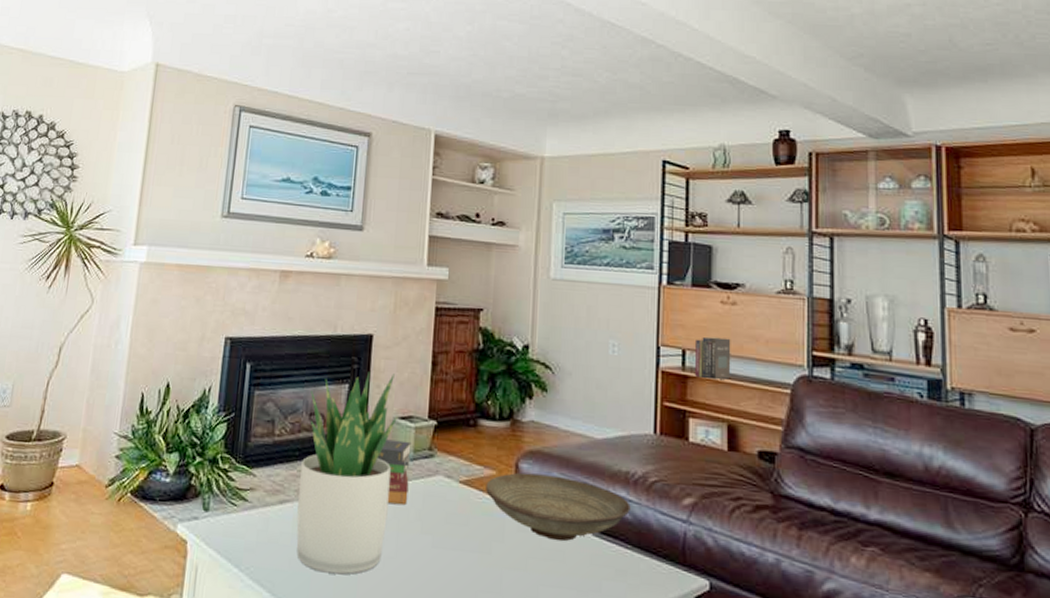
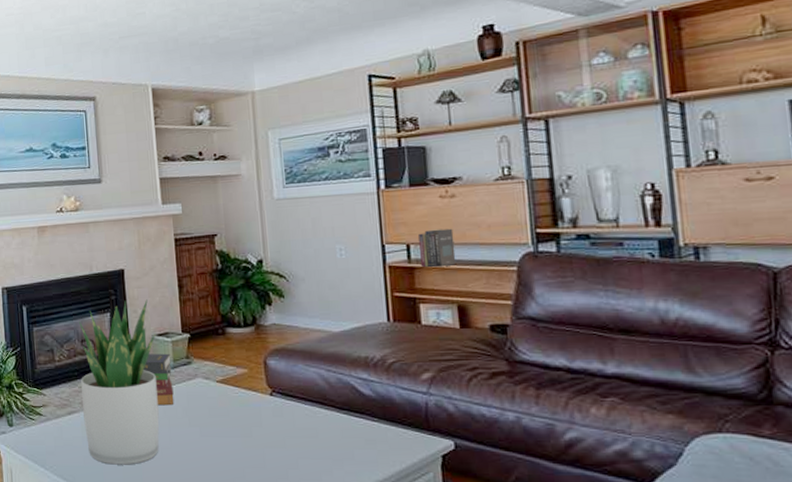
decorative bowl: present [486,472,631,542] -> none [240,367,373,421]

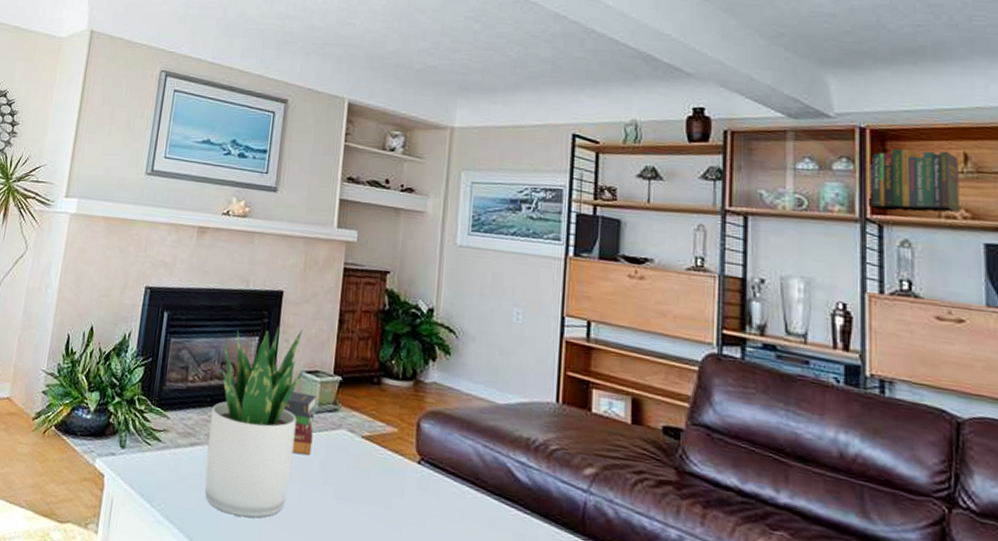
books: present [418,228,457,268] -> none [600,309,638,354]
books: none [662,17,761,89] -> present [867,148,960,213]

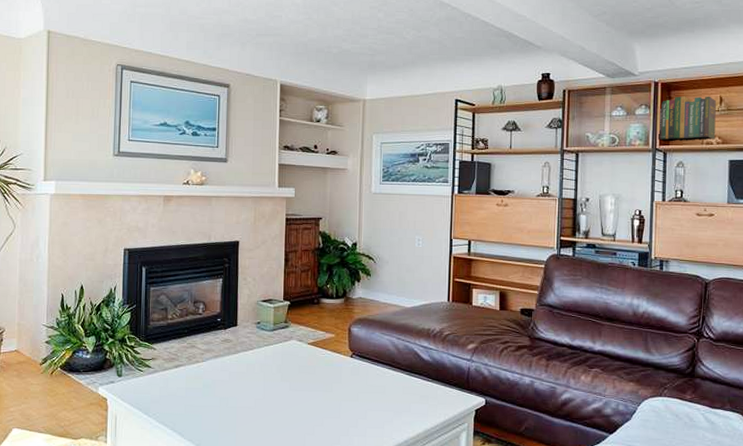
planter: present [205,326,306,518] -> none [189,269,261,414]
books: present [283,391,317,455] -> none [246,317,272,362]

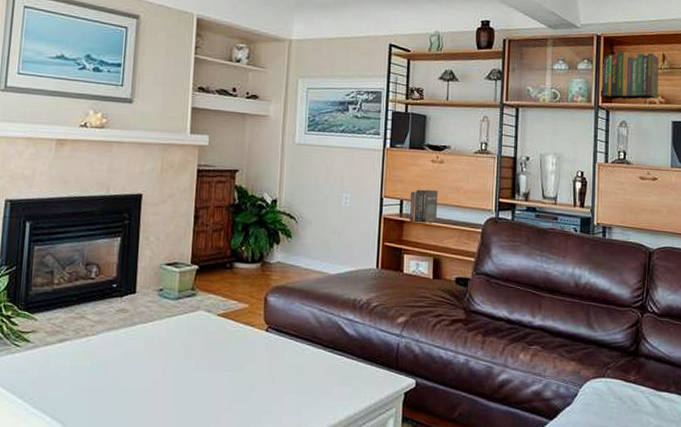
books: none [477,230,503,261] -> present [410,189,438,224]

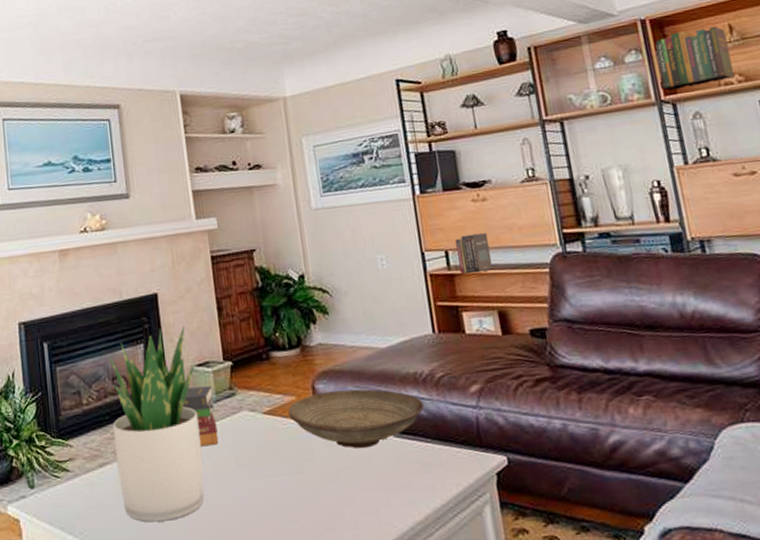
planter: none [75,226,165,398] -> present [109,326,204,523]
books: none [146,283,177,336] -> present [182,385,218,446]
decorative bowl: none [240,304,357,358] -> present [288,389,424,449]

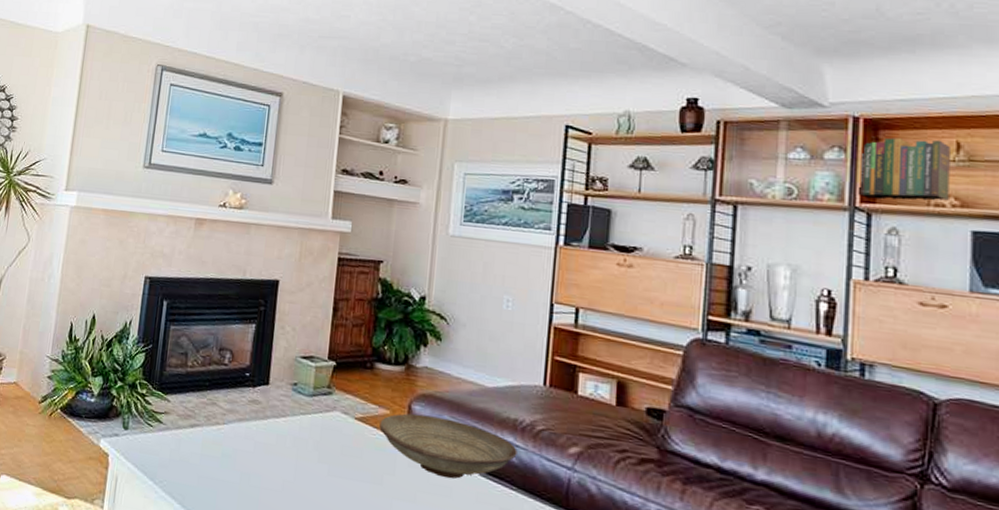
planter: present [109,326,204,523] -> none [205,314,301,494]
books: present [182,385,218,446] -> none [279,376,312,435]
books: present [455,232,493,274] -> none [587,296,625,339]

